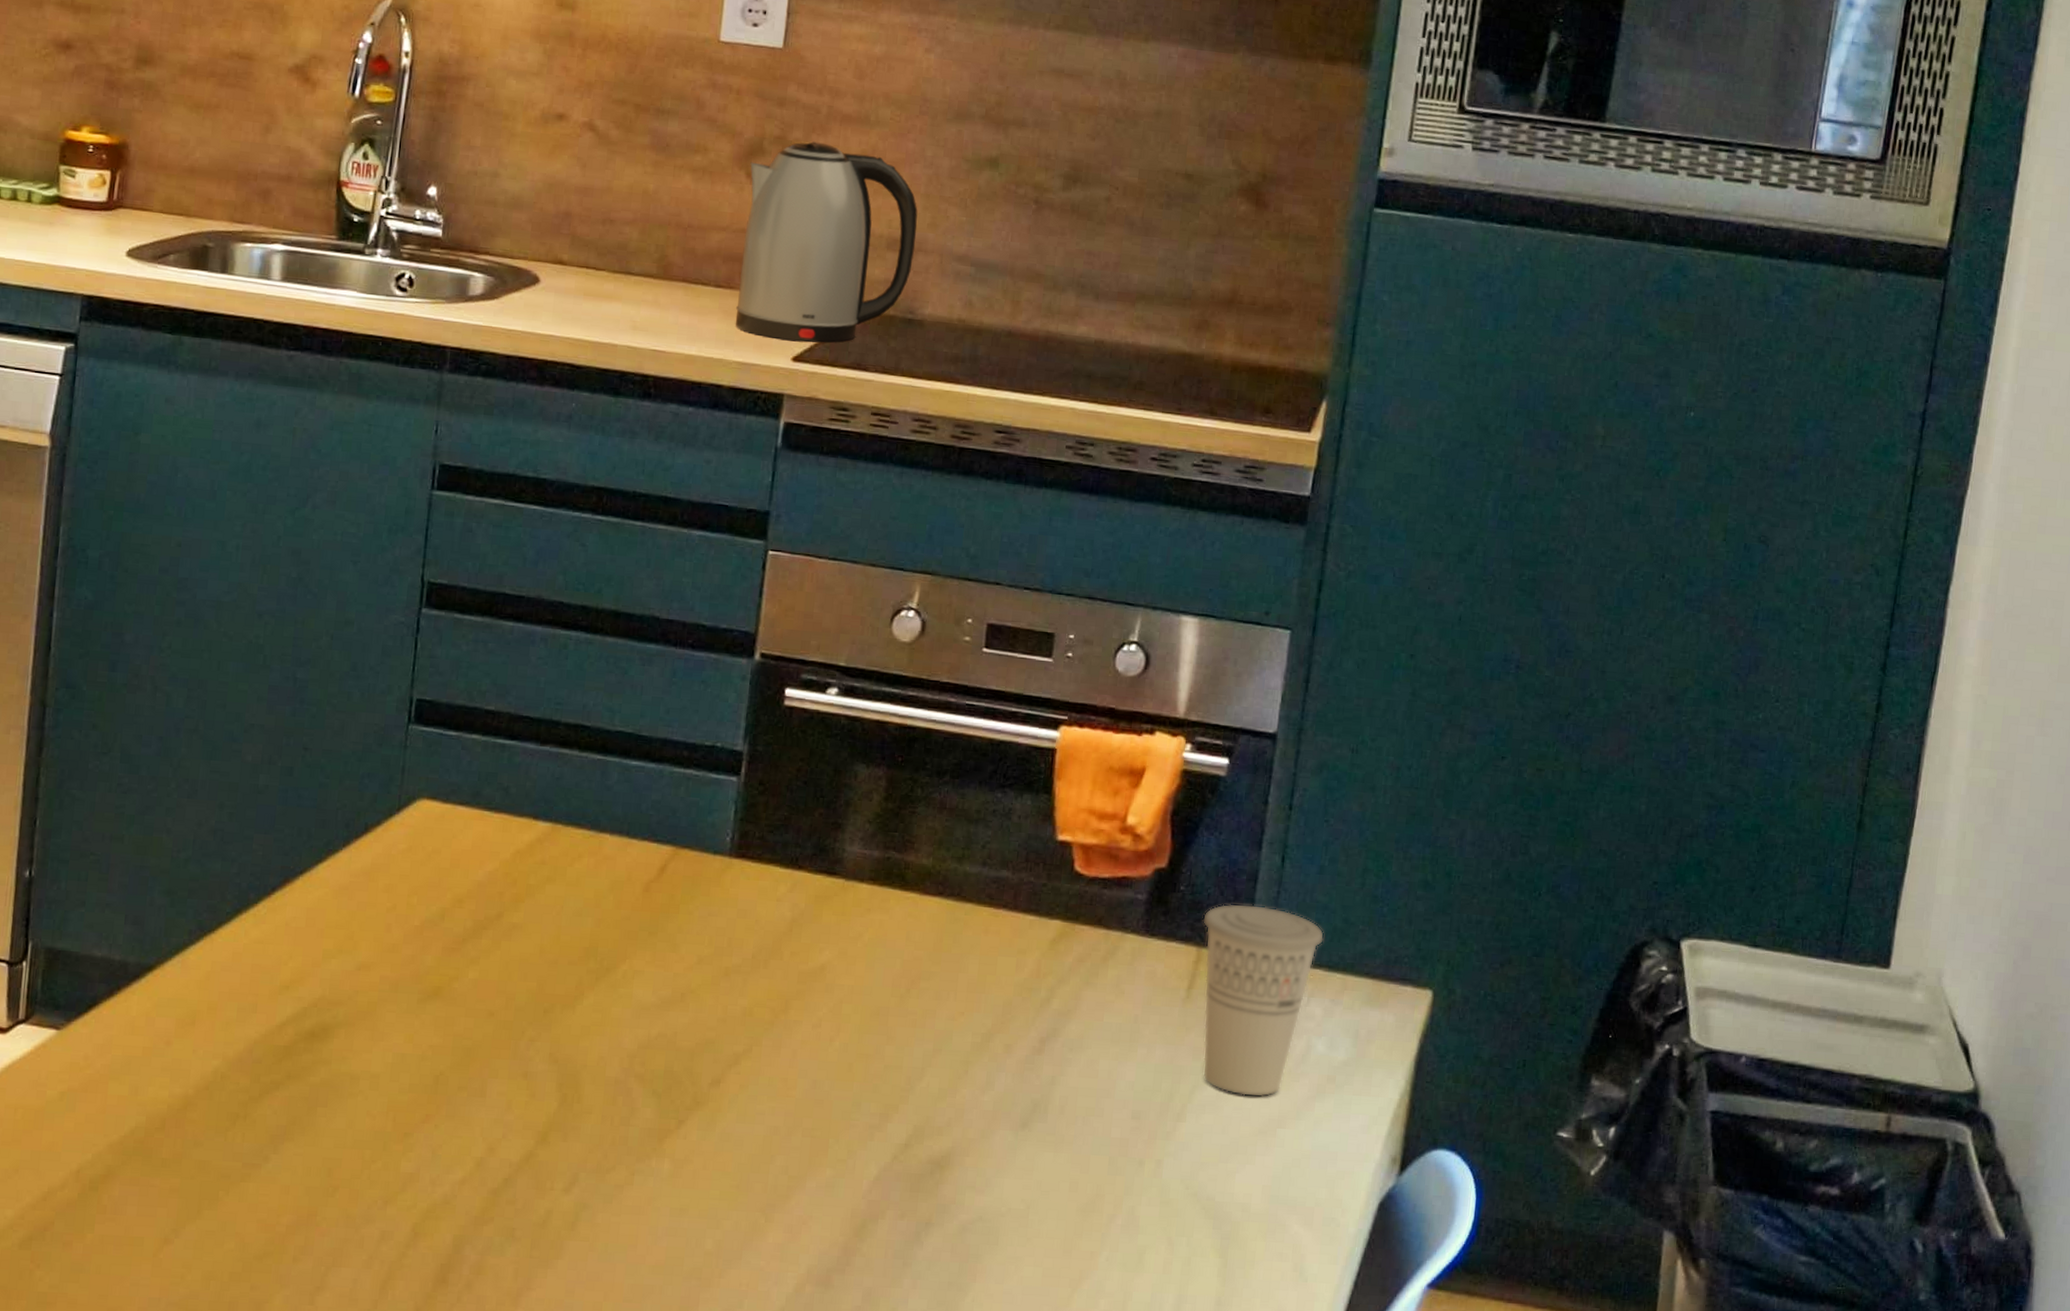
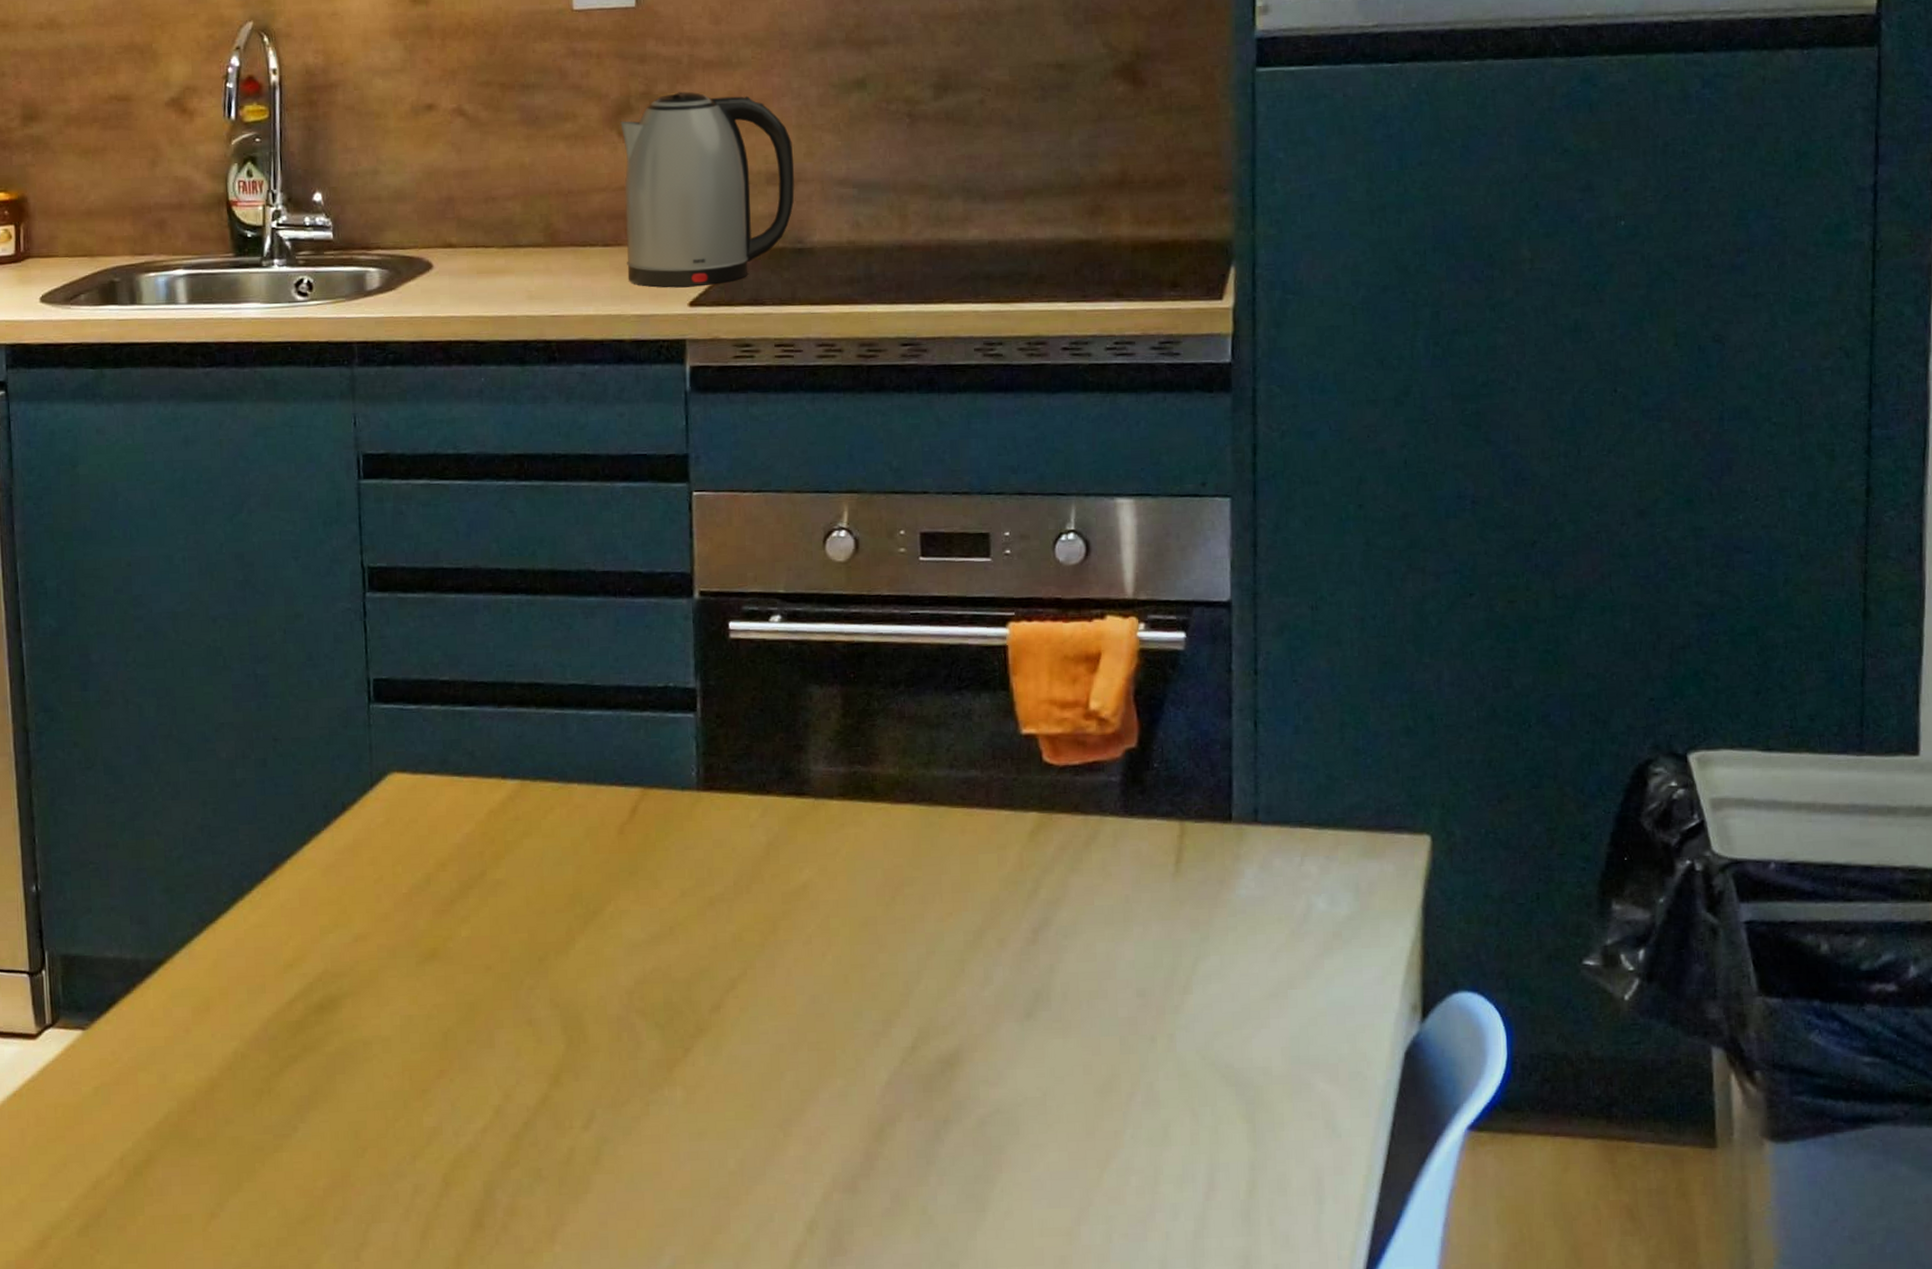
cup: present [1202,903,1325,1097] -> none [1180,772,1310,962]

